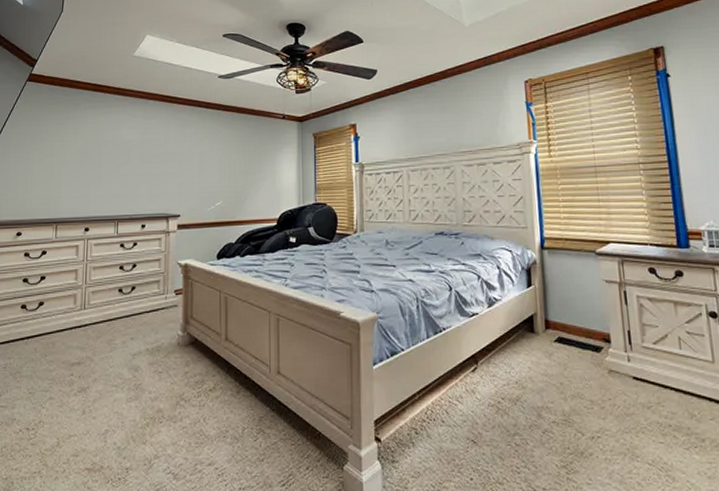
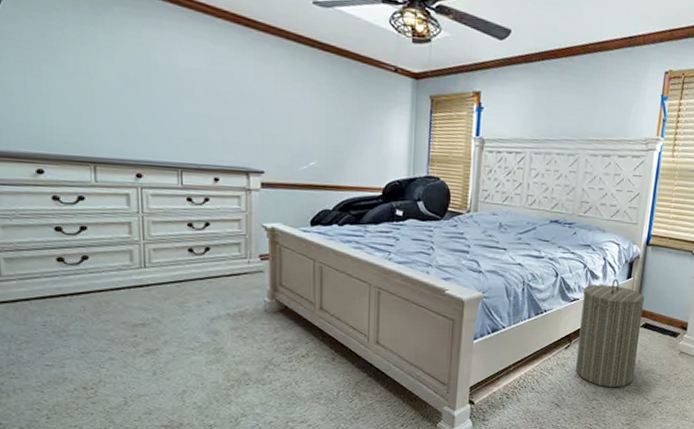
laundry hamper: none [482,287,559,419] -> present [575,278,645,388]

